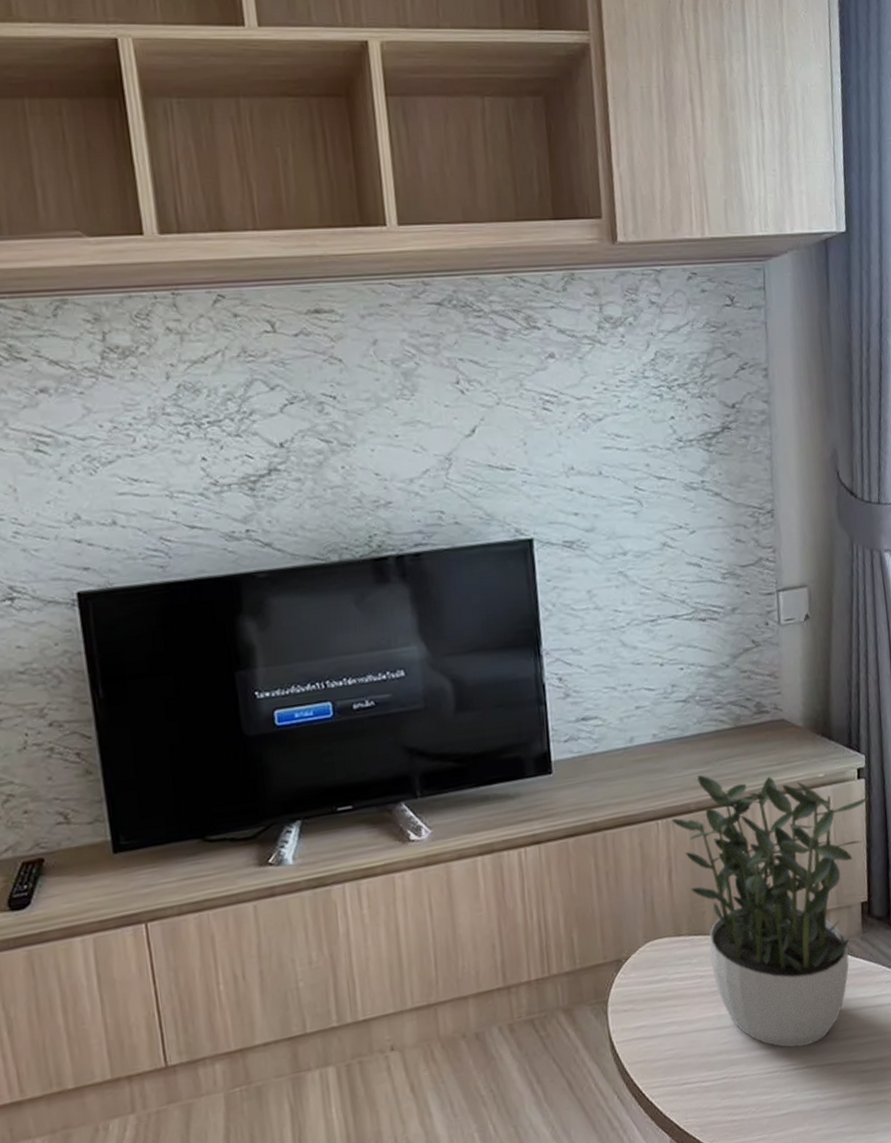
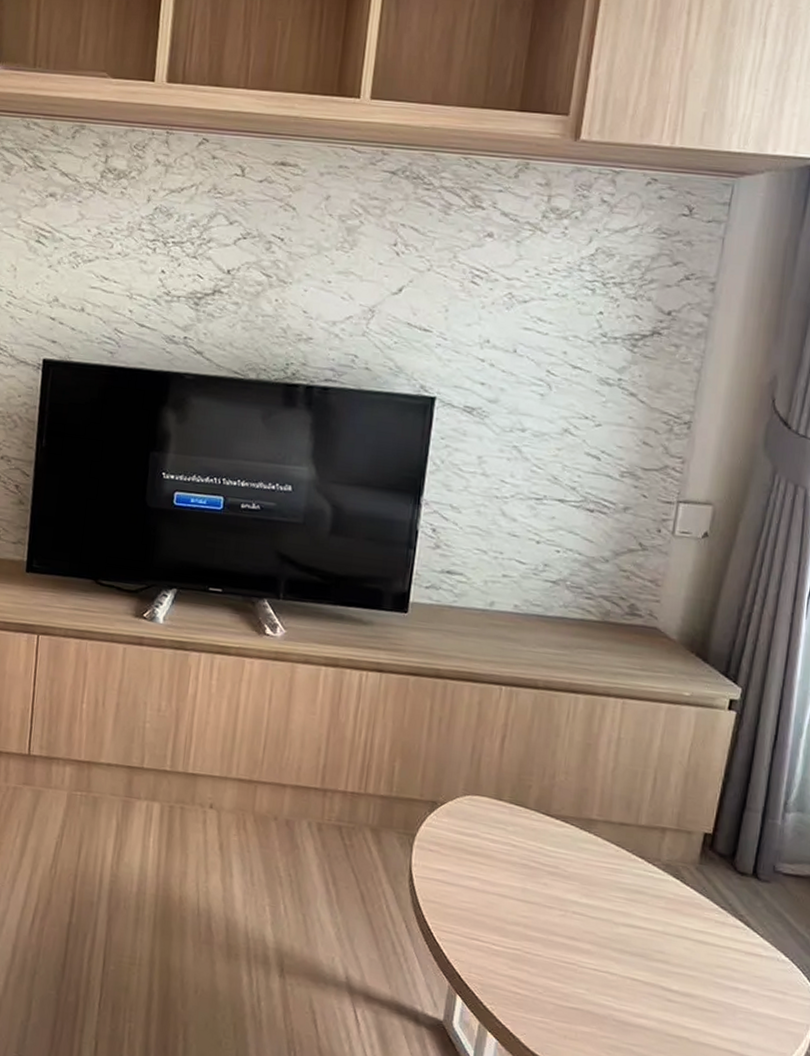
potted plant: present [671,775,869,1048] -> none [515,656,737,953]

